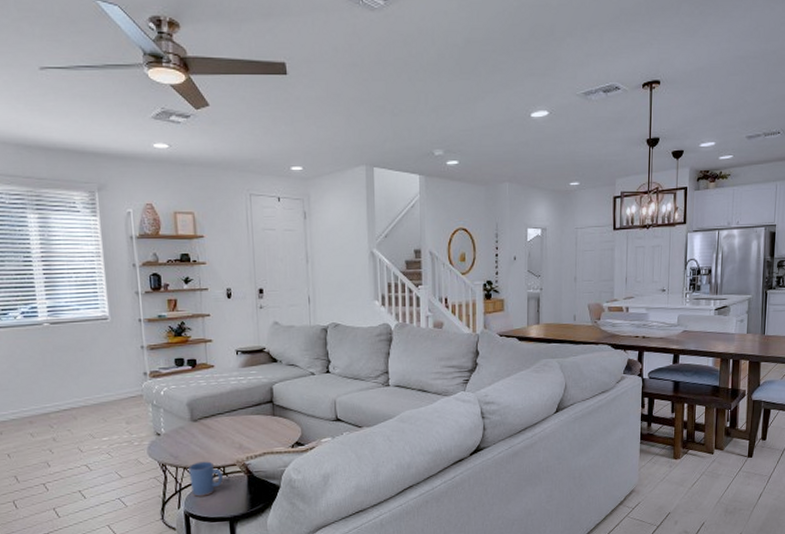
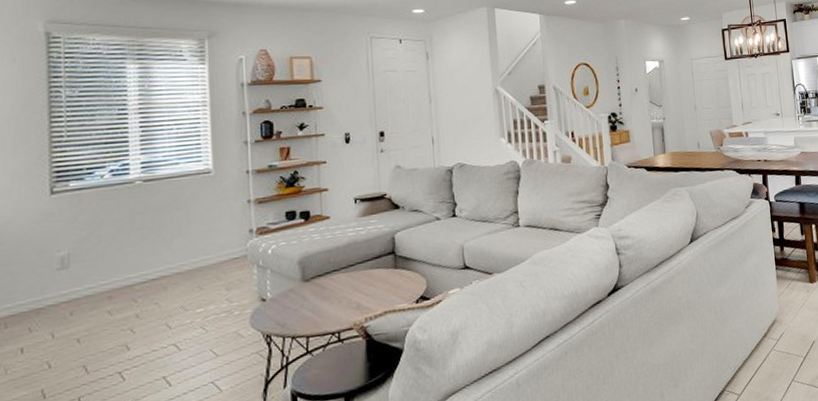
mug: present [189,461,224,497] -> none [298,326,339,371]

